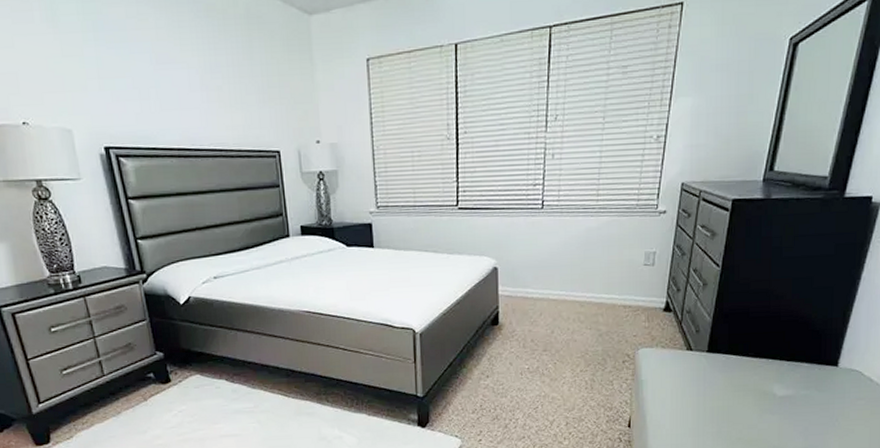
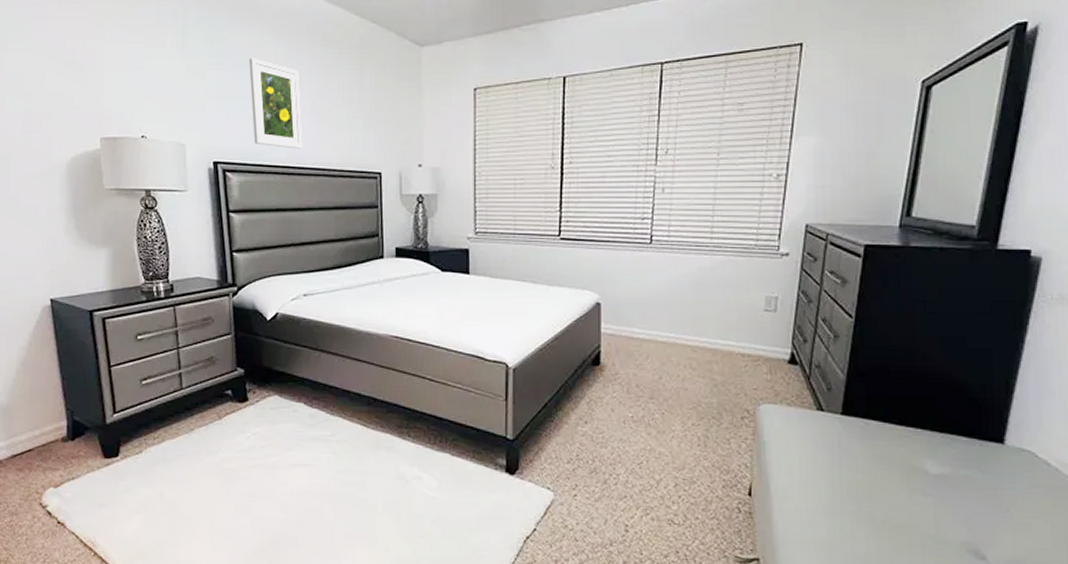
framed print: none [129,32,197,130] -> present [249,58,303,149]

